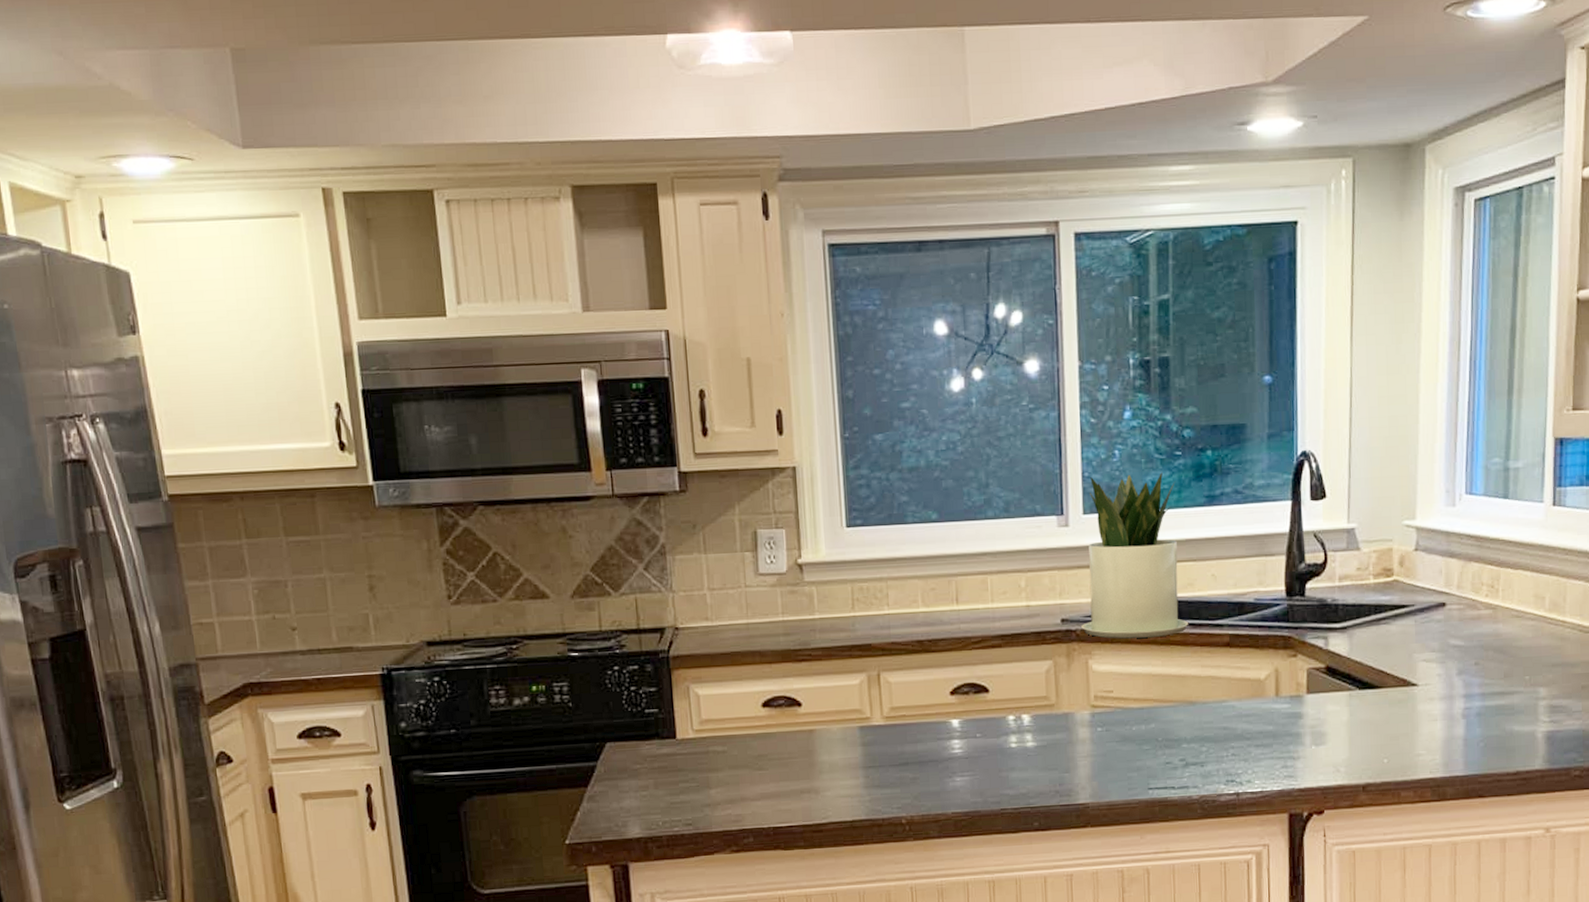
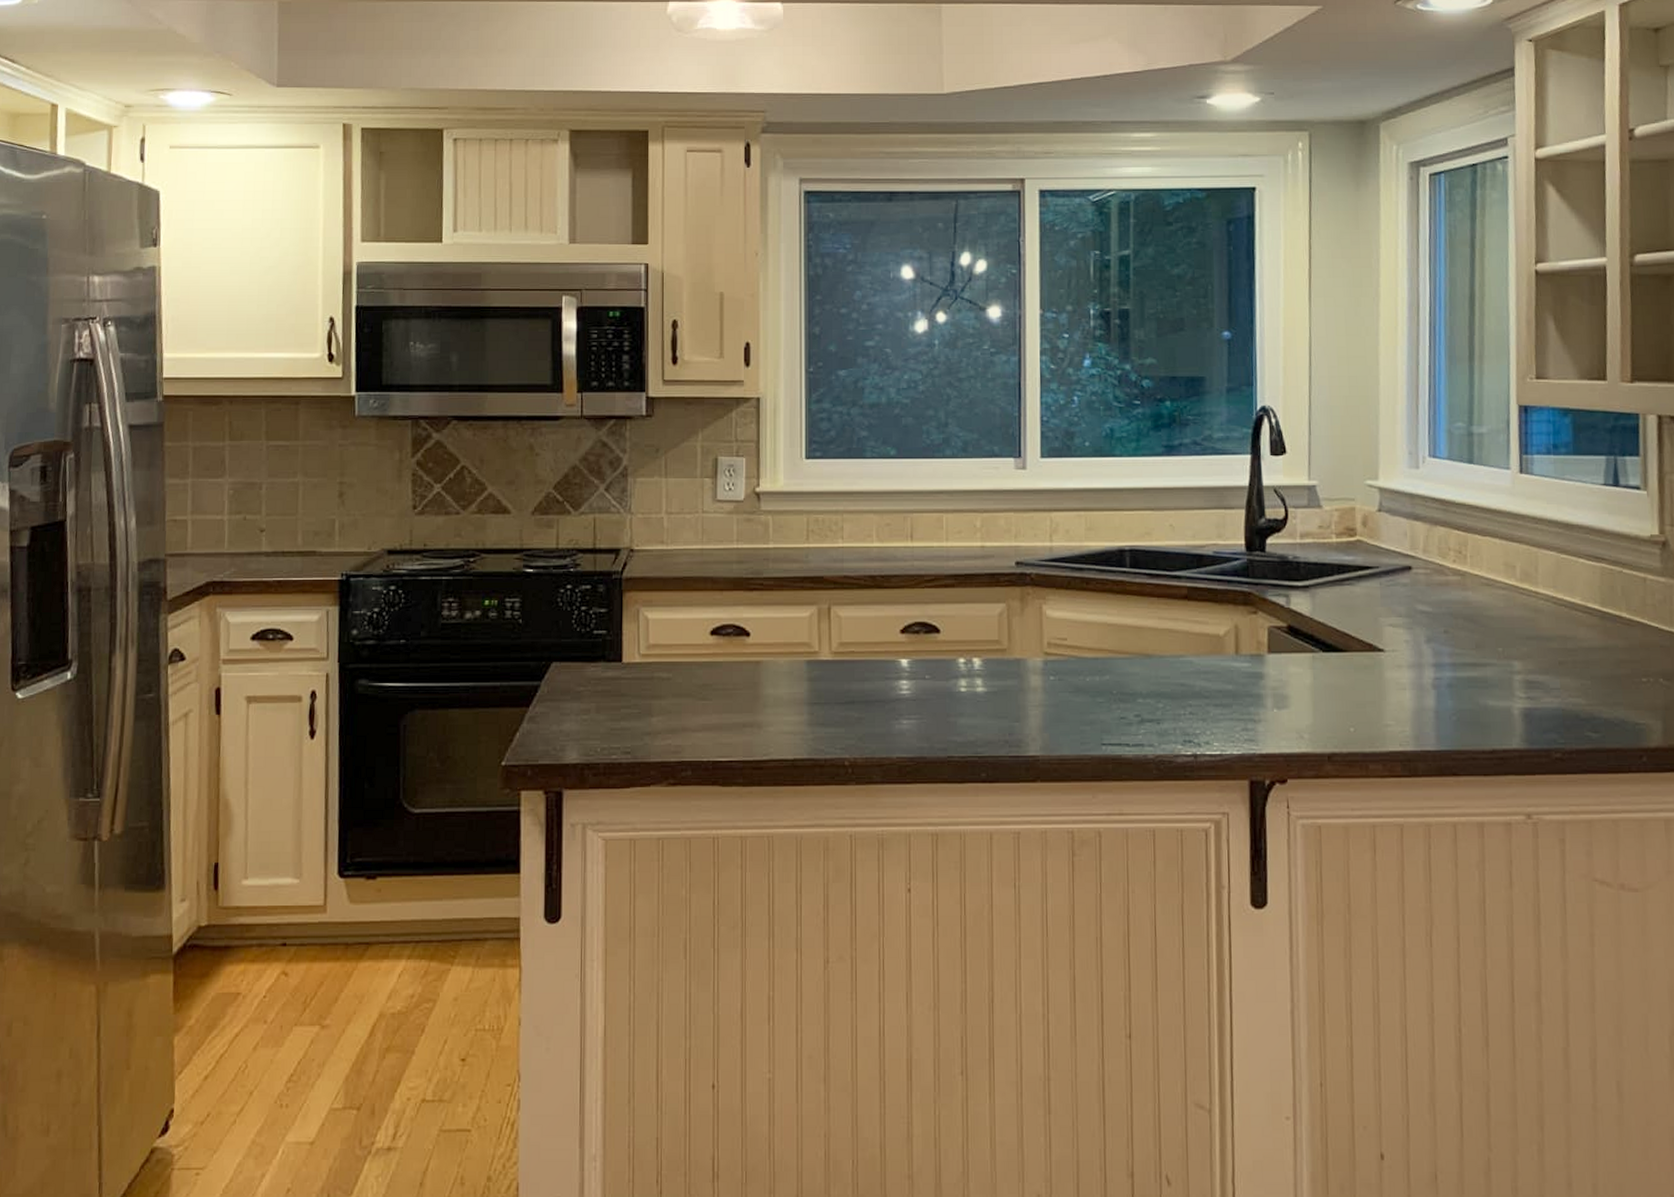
planter: present [1081,472,1189,640] -> none [1036,420,1146,587]

